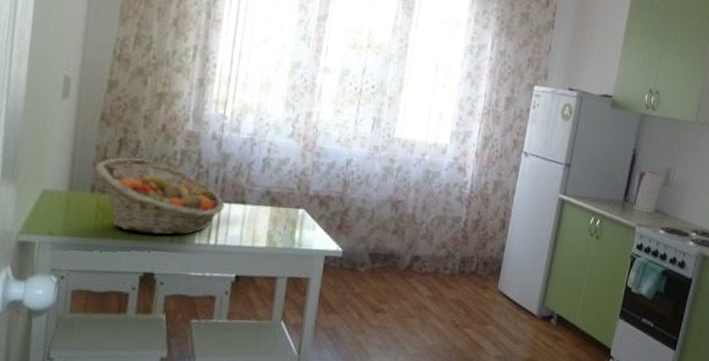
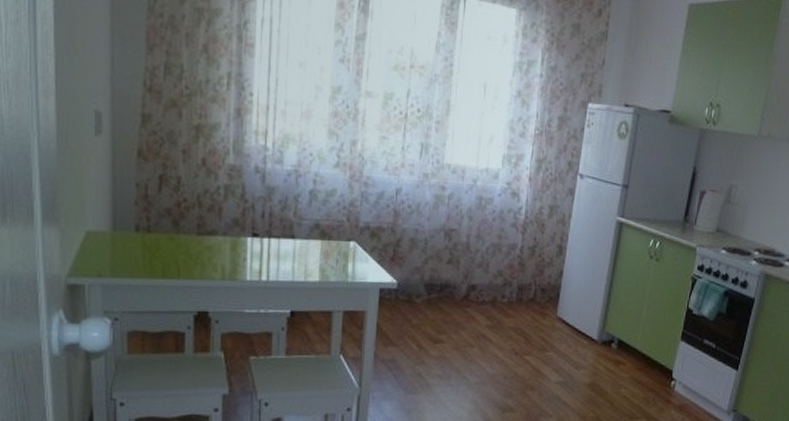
fruit basket: present [96,158,225,236] -> none [138,195,274,274]

